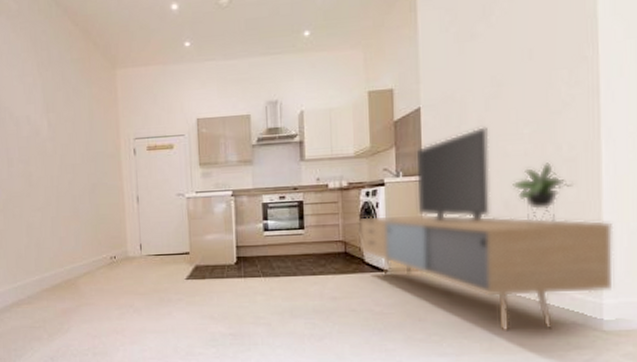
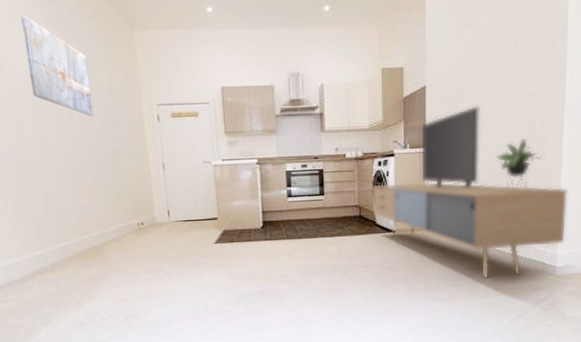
wall art: none [17,61,76,152] -> present [20,14,95,117]

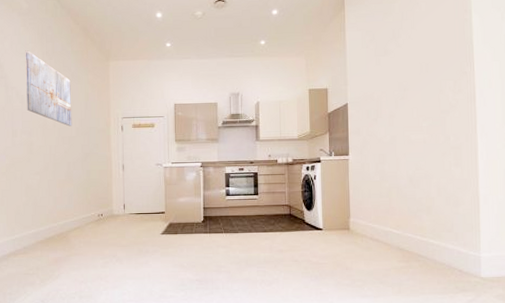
media console: present [371,106,568,279] -> none [300,120,489,278]

